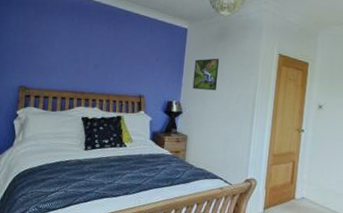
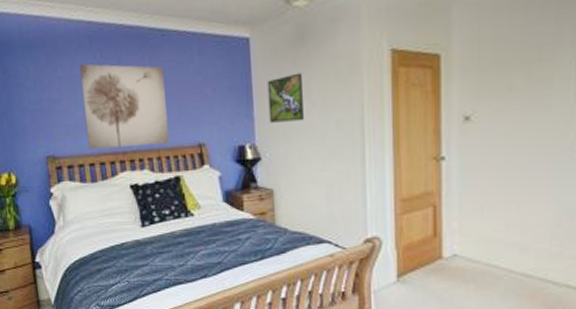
wall art: none [54,23,123,92] -> present [80,64,169,149]

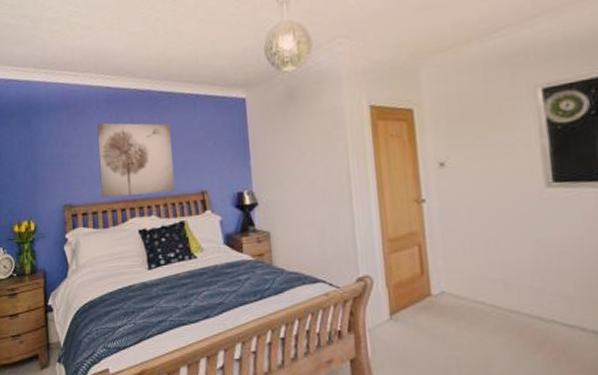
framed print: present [267,72,305,123] -> none [262,127,297,172]

